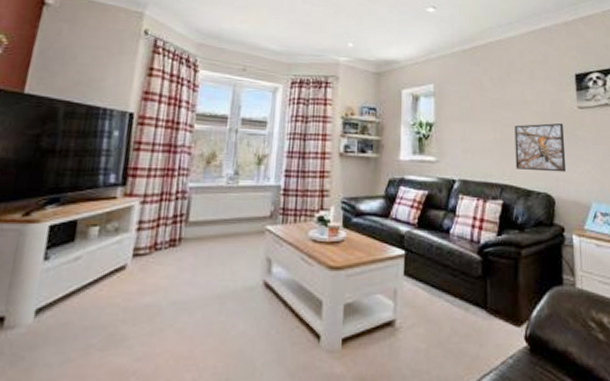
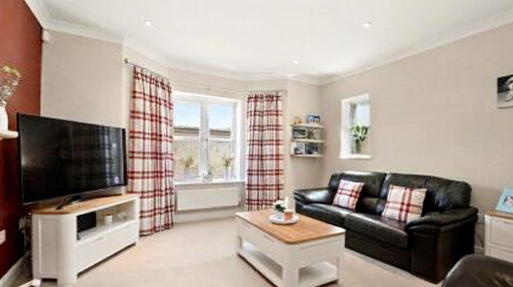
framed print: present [514,123,567,172] -> none [439,122,484,164]

